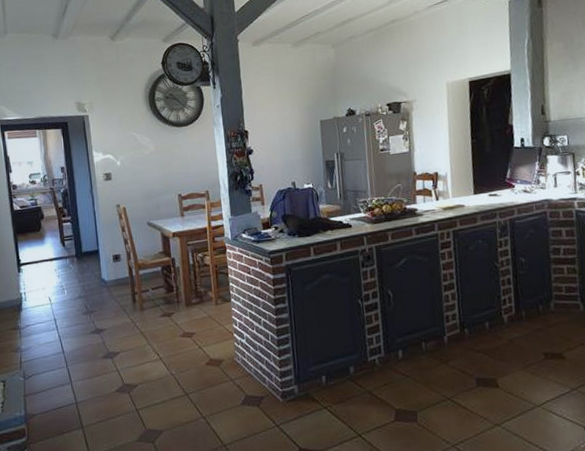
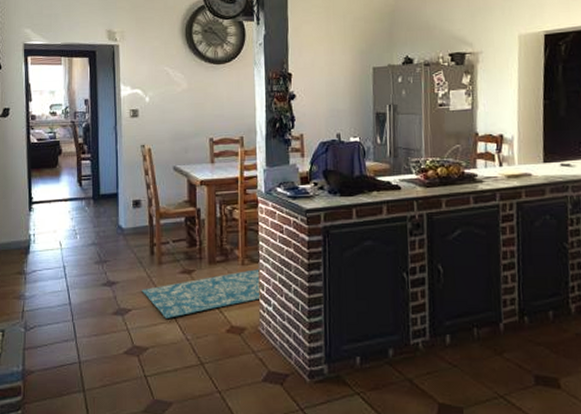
rug: none [127,306,236,357] -> present [141,268,262,318]

